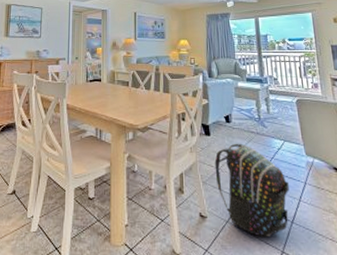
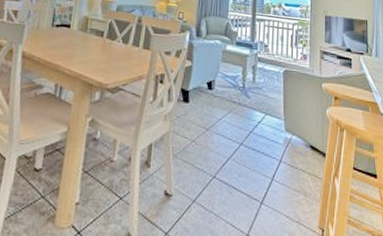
backpack: present [214,143,289,237] -> none [188,113,264,219]

